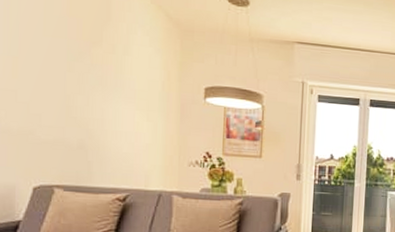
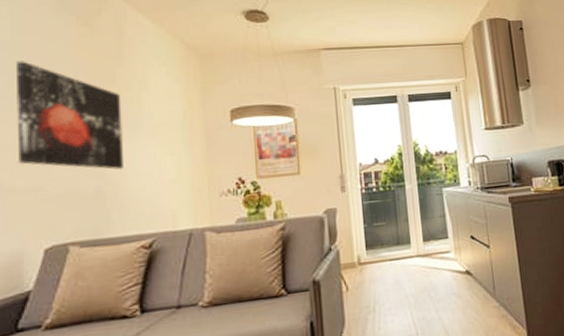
wall art: none [11,9,107,128] -> present [15,61,123,170]

